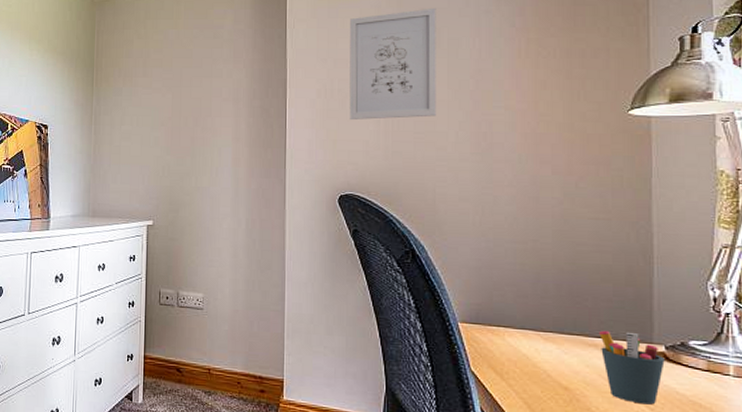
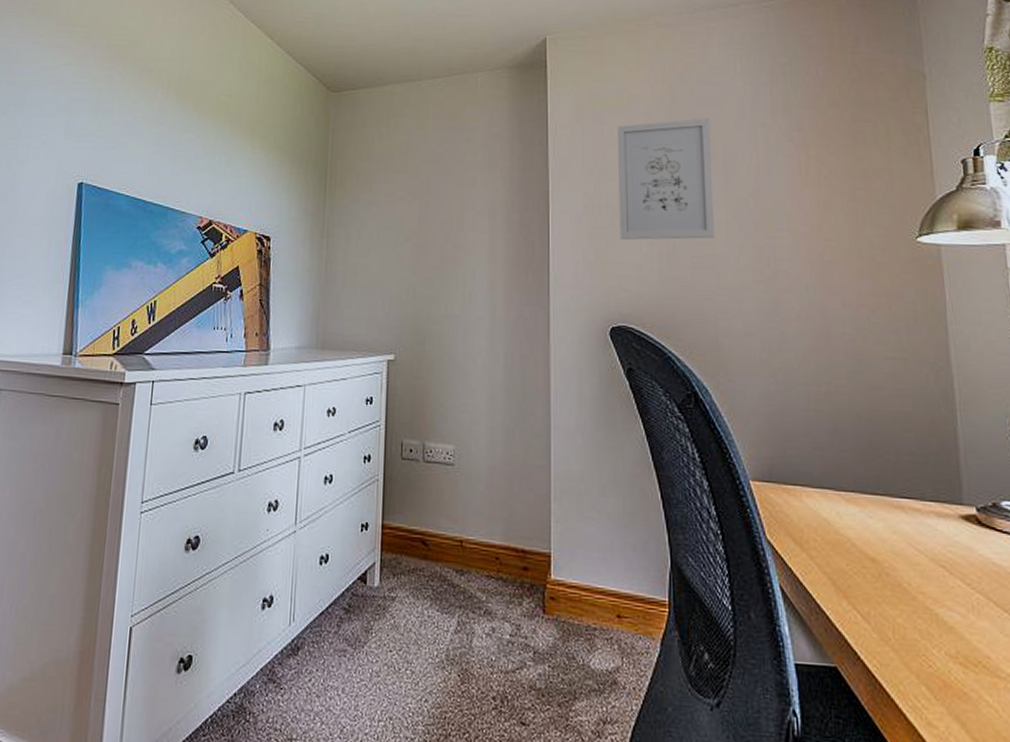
pen holder: present [599,330,665,405] -> none [905,489,978,579]

